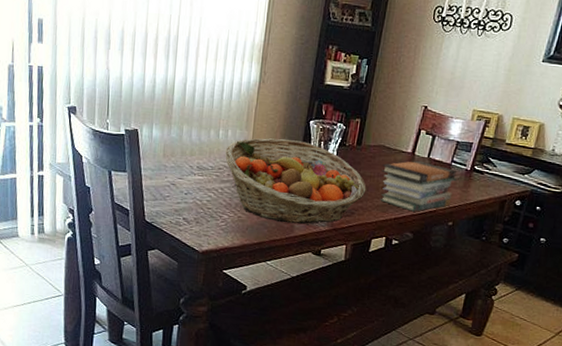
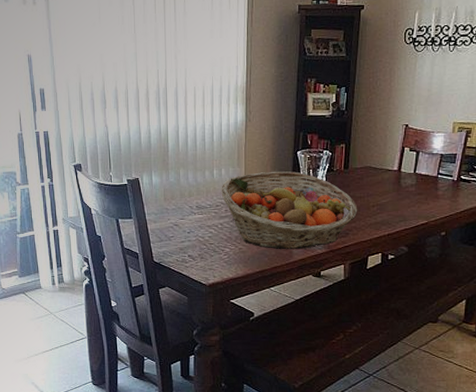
book stack: present [380,160,457,212] -> none [371,177,445,226]

